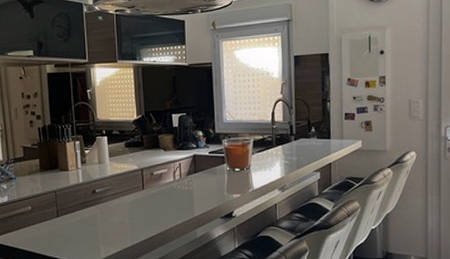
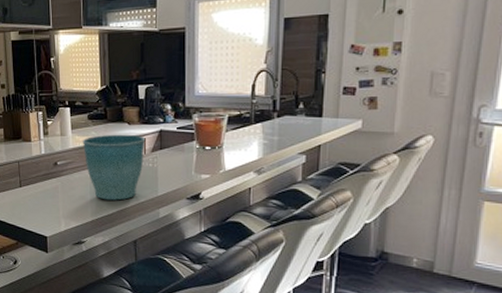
flower pot: none [120,160,181,224] -> present [82,134,146,201]

